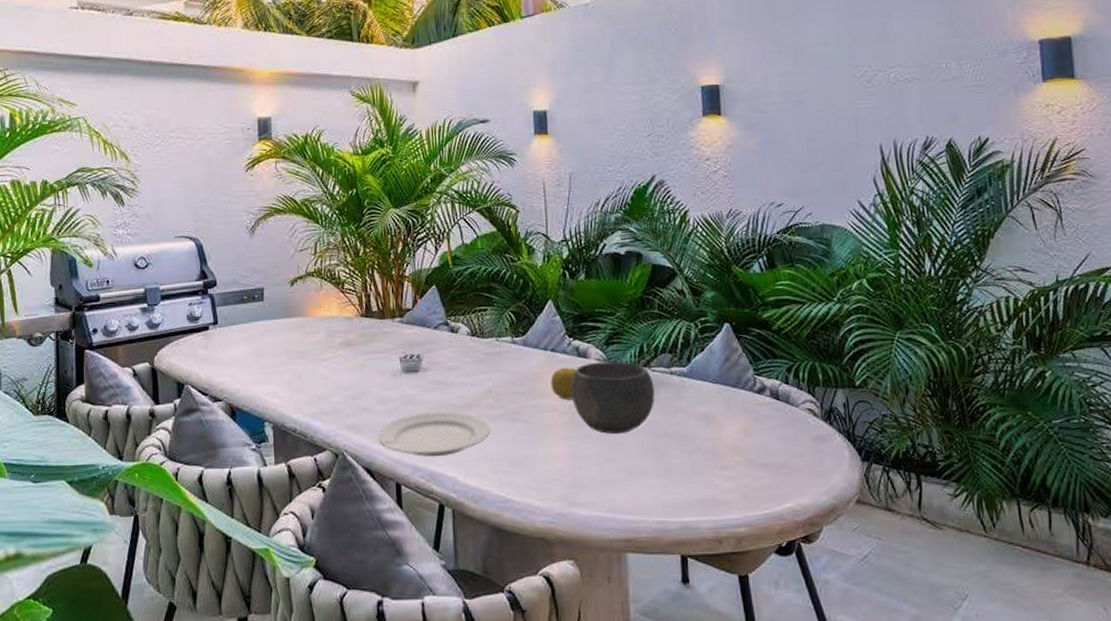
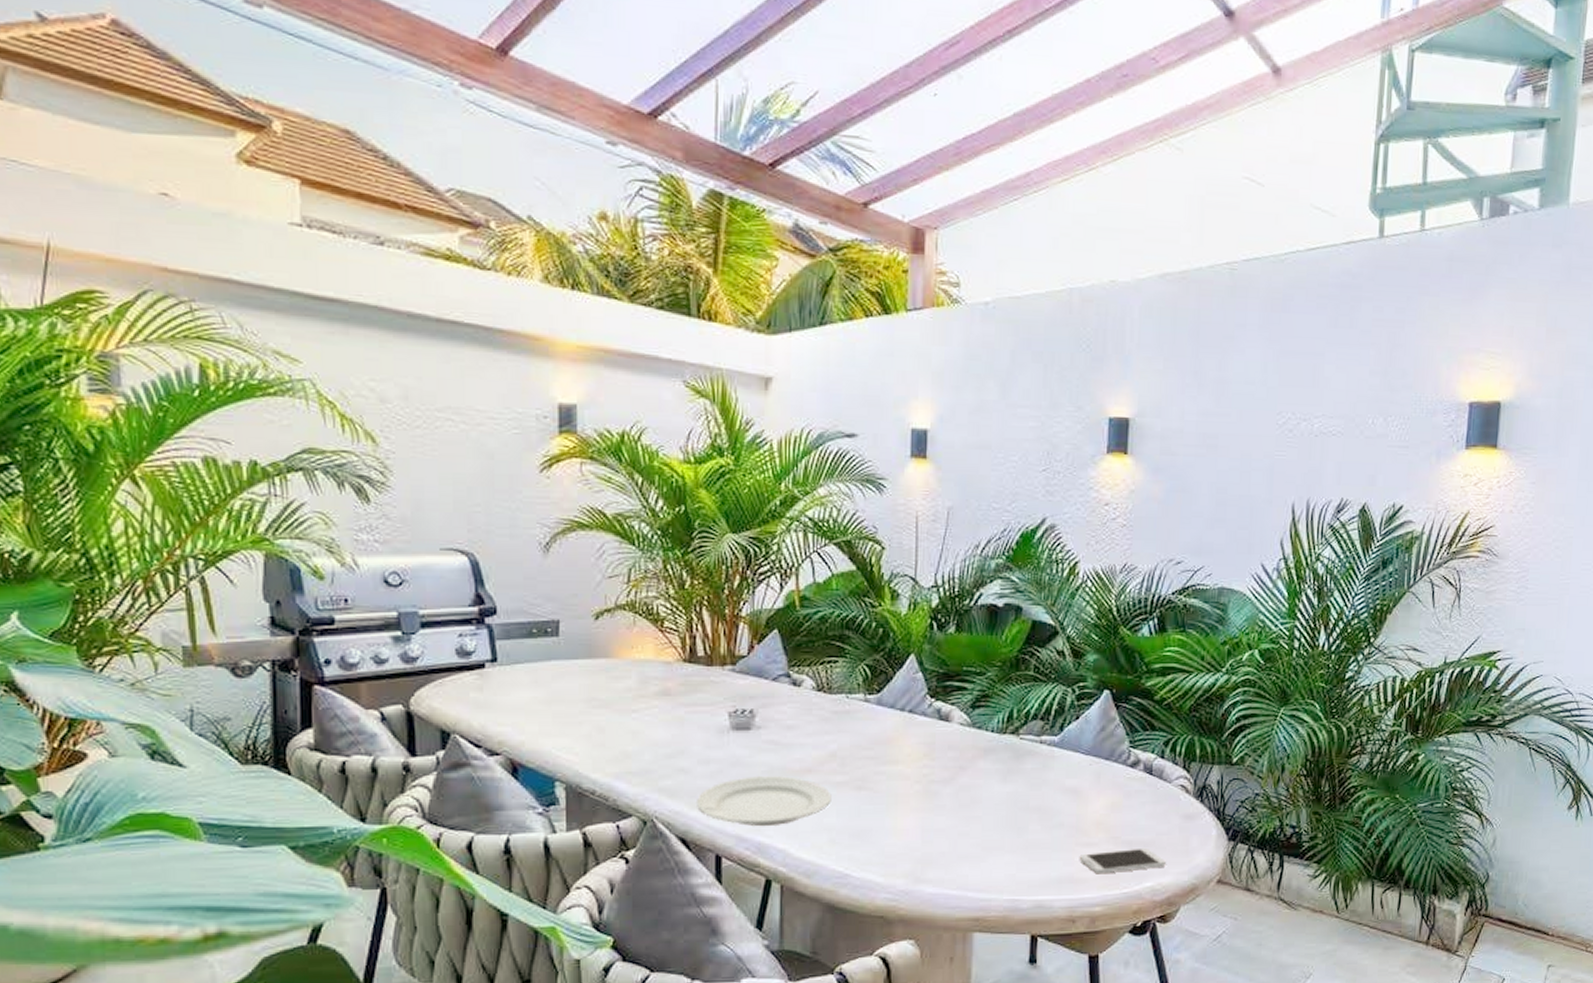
fruit: present [550,367,576,400] -> none [905,731,936,767]
bowl: present [571,361,655,435] -> none [927,726,1021,807]
smartphone: none [718,469,803,496] -> present [1079,847,1166,874]

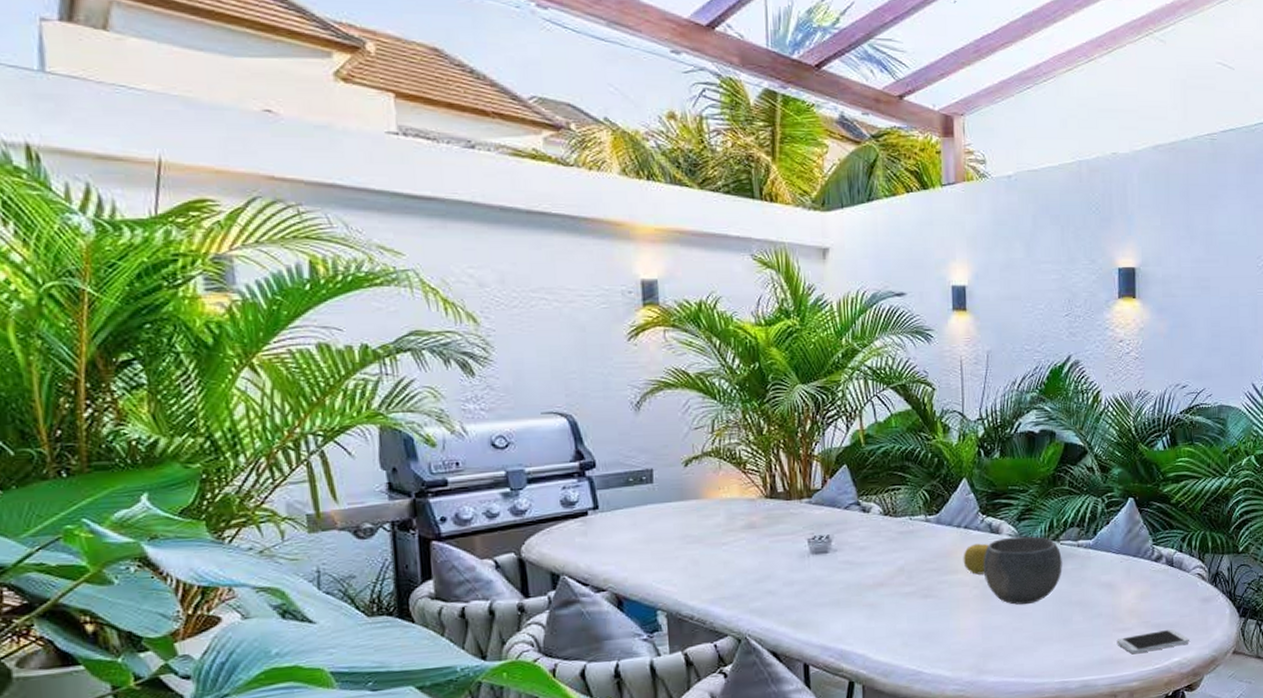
plate: present [697,776,832,826] -> none [784,591,902,636]
fruit: none [905,731,936,767] -> present [963,543,989,575]
bowl: none [927,726,1021,807] -> present [983,536,1062,605]

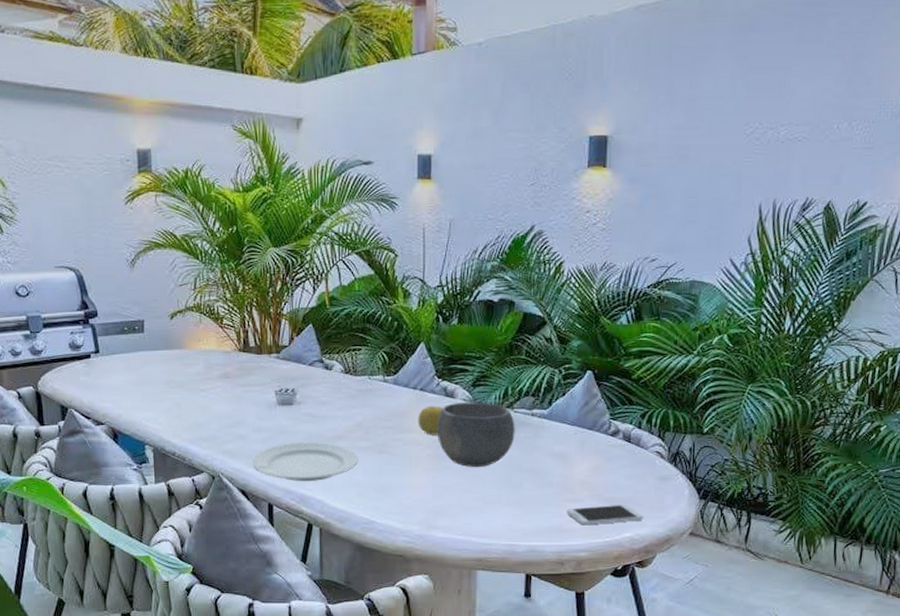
plate: none [784,591,902,636] -> present [253,442,359,481]

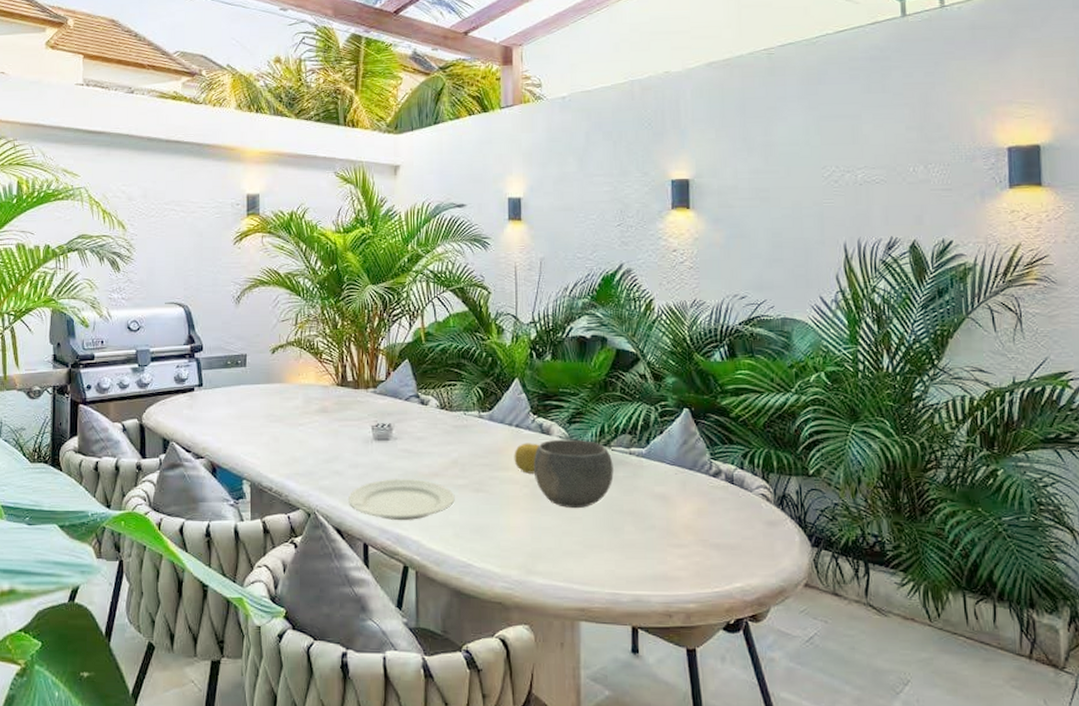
smartphone: present [566,504,643,526] -> none [671,550,753,574]

